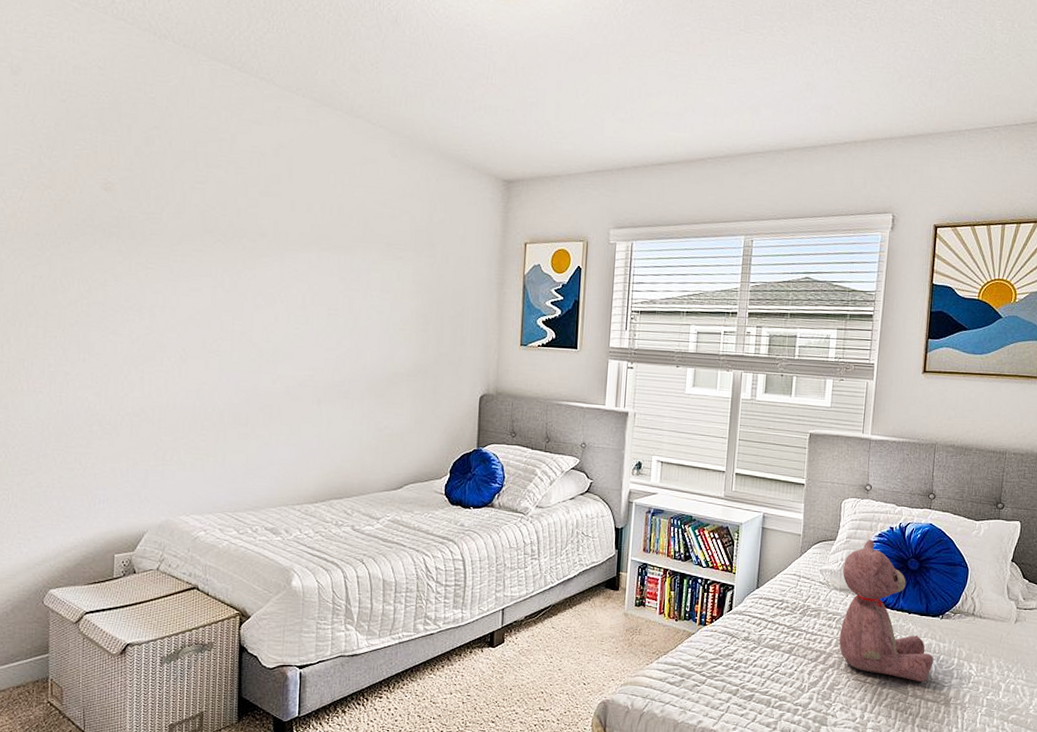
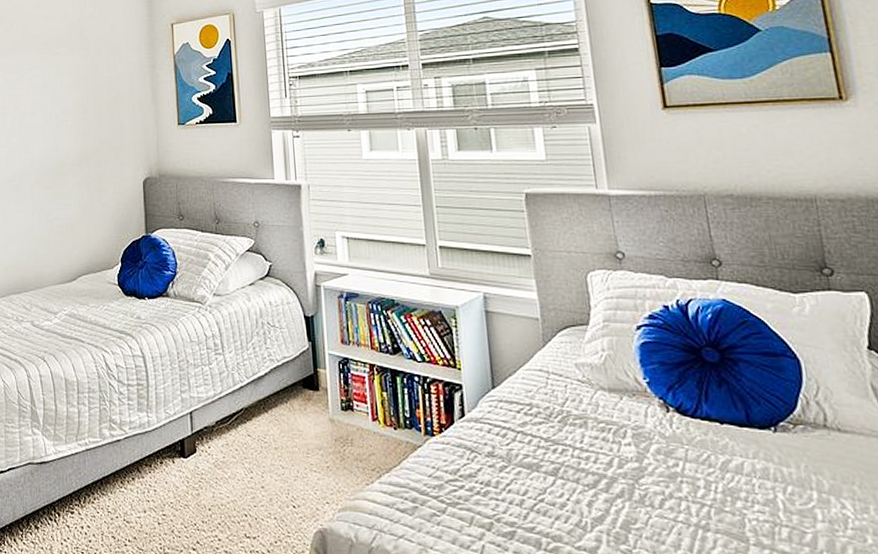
teddy bear: present [839,539,934,683] -> none [606,322,778,526]

